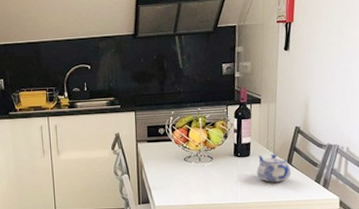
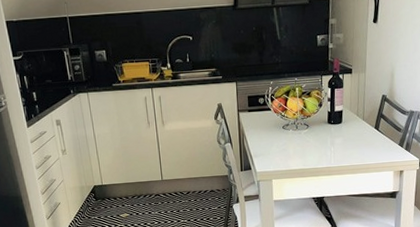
teapot: present [256,154,292,182] -> none [348,121,379,147]

